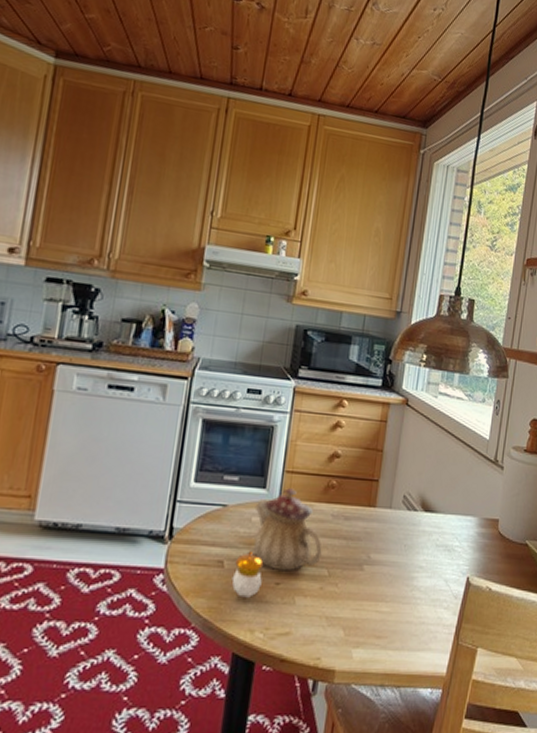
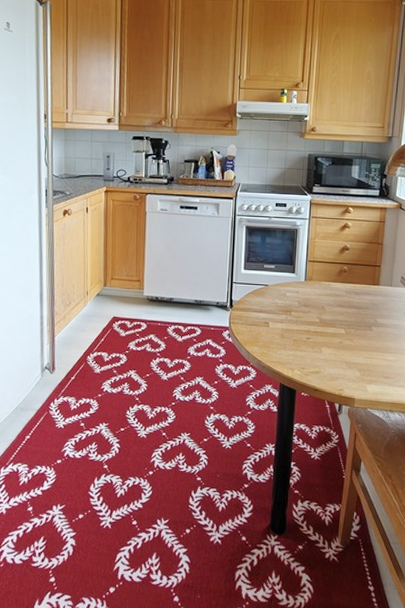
candle: present [231,551,264,598] -> none [275,316,297,347]
teapot: present [253,488,322,572] -> none [288,273,340,330]

